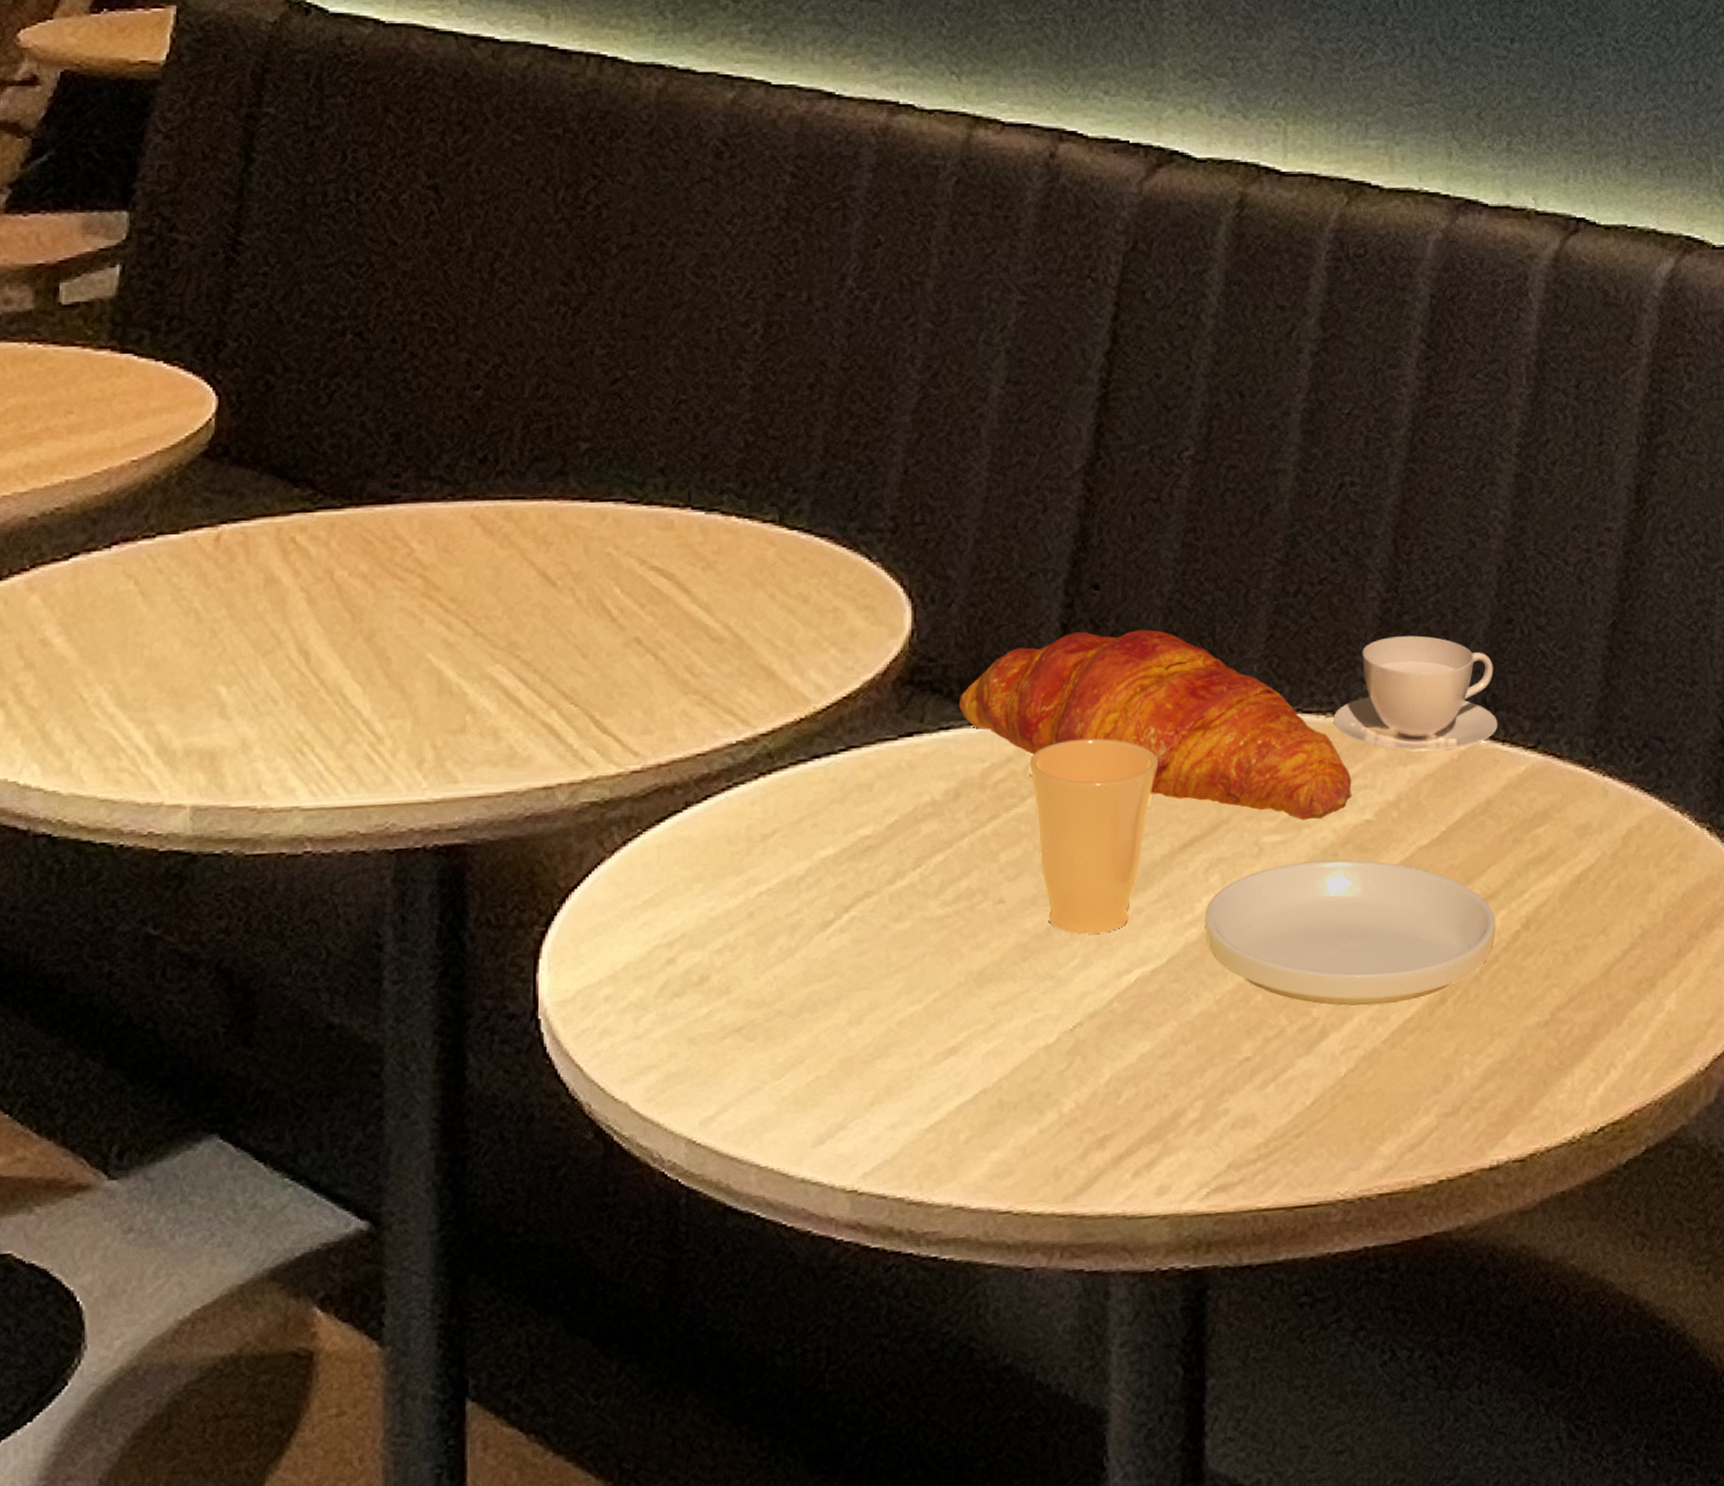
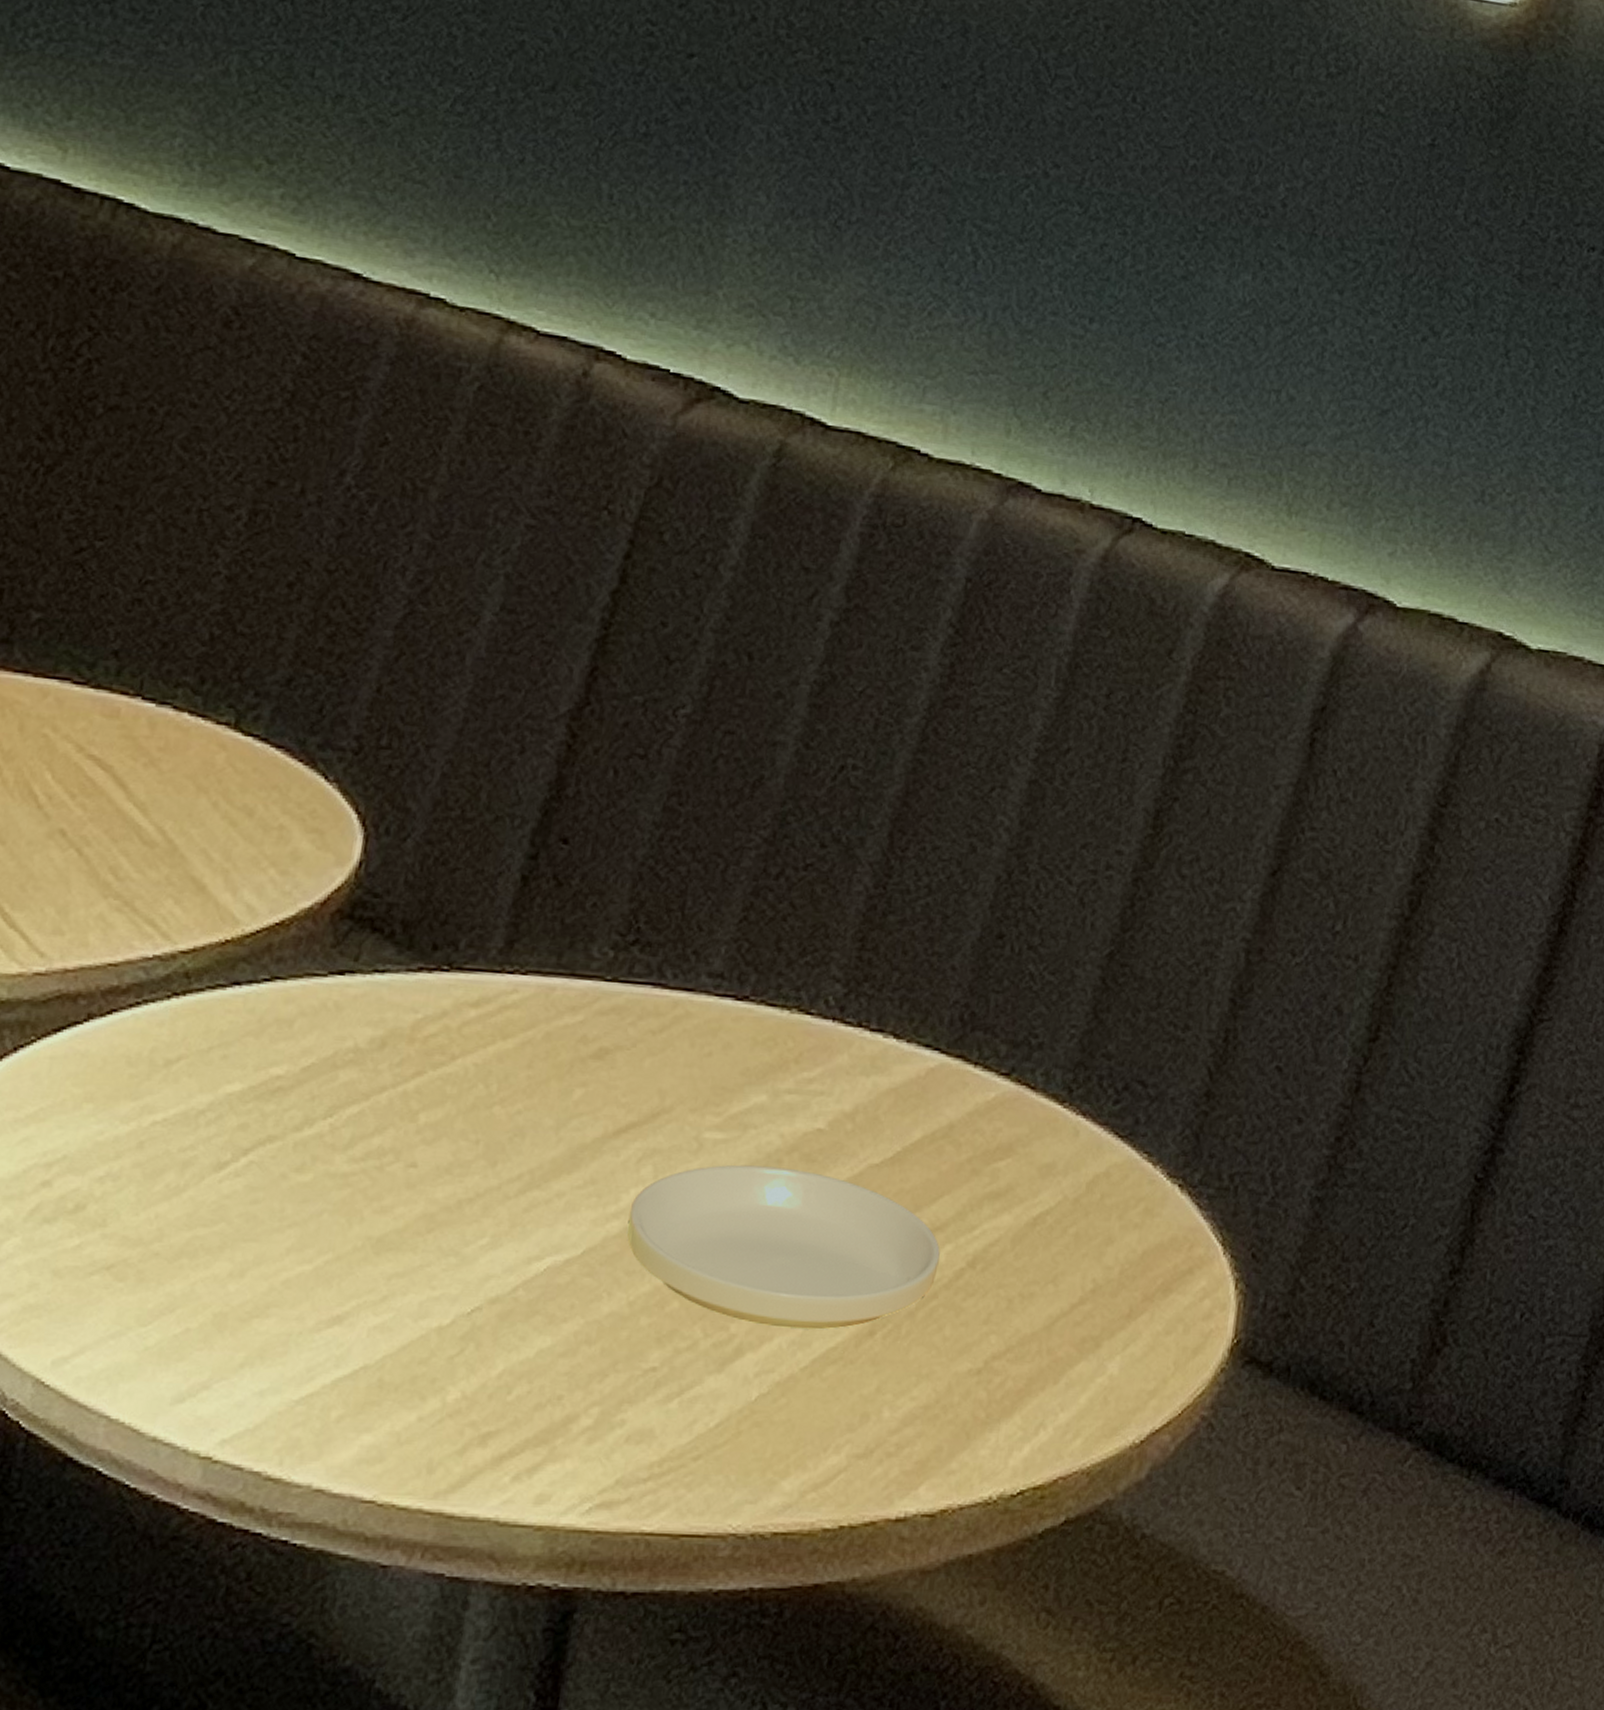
croissant: present [958,629,1352,821] -> none [398,886,809,1122]
cup: present [1029,738,1159,934] -> none [461,1001,605,1214]
teacup: present [1333,635,1498,752] -> none [798,936,977,1066]

